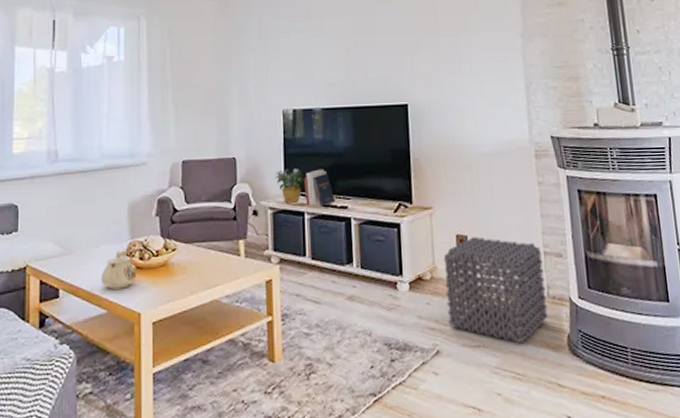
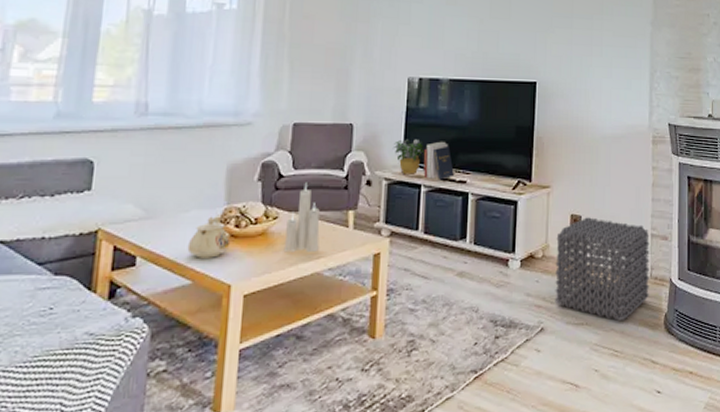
candle: none [183,215,217,282] -> present [283,182,321,253]

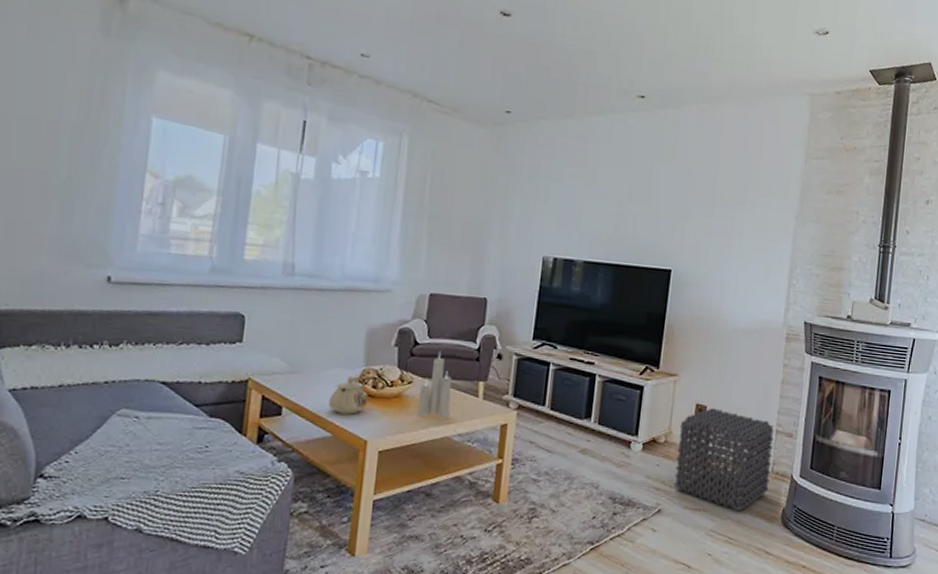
potted flower: present [392,139,426,174] -> none [524,317,557,352]
books: present [423,141,454,180] -> none [553,321,583,360]

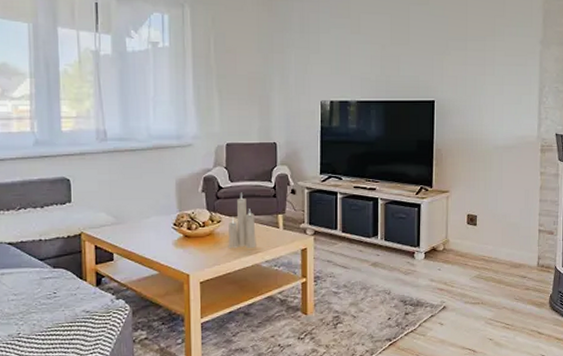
teapot: present [328,375,368,415] -> none [152,221,185,254]
pouf: present [674,408,774,510] -> none [455,216,537,301]

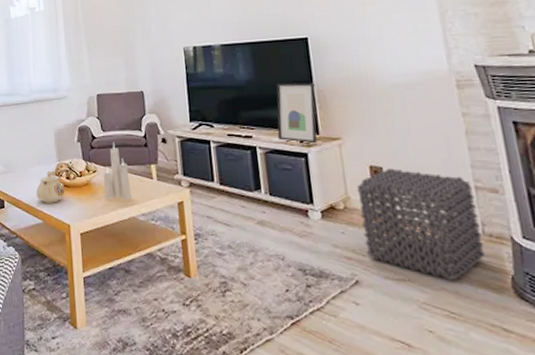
teapot: none [152,221,185,254] -> present [36,170,65,203]
picture frame: none [397,141,435,196] -> present [276,82,317,144]
pouf: none [455,216,537,301] -> present [357,168,485,280]

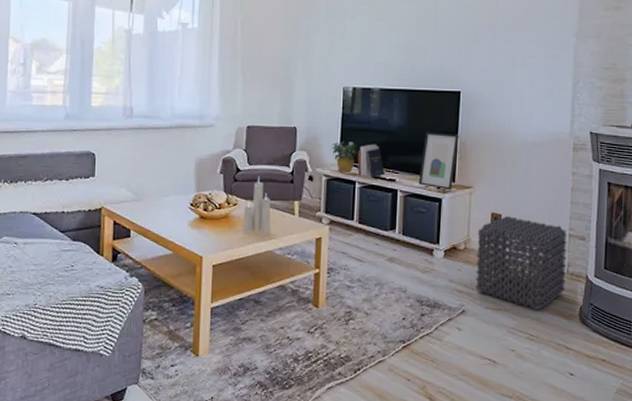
teapot: present [36,170,65,203] -> none [168,201,201,234]
potted flower: none [179,100,209,132] -> present [330,141,360,172]
books: none [207,100,239,136] -> present [357,144,385,178]

